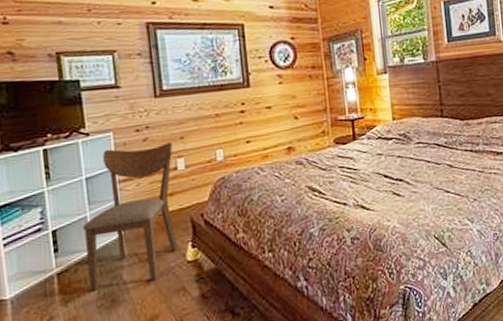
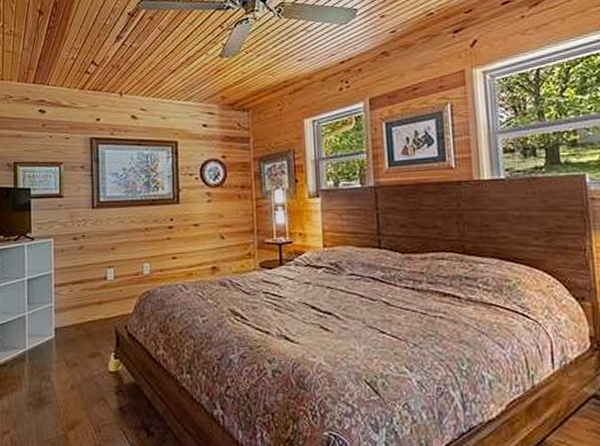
chair: present [83,142,179,292] -> none [21,252,105,389]

